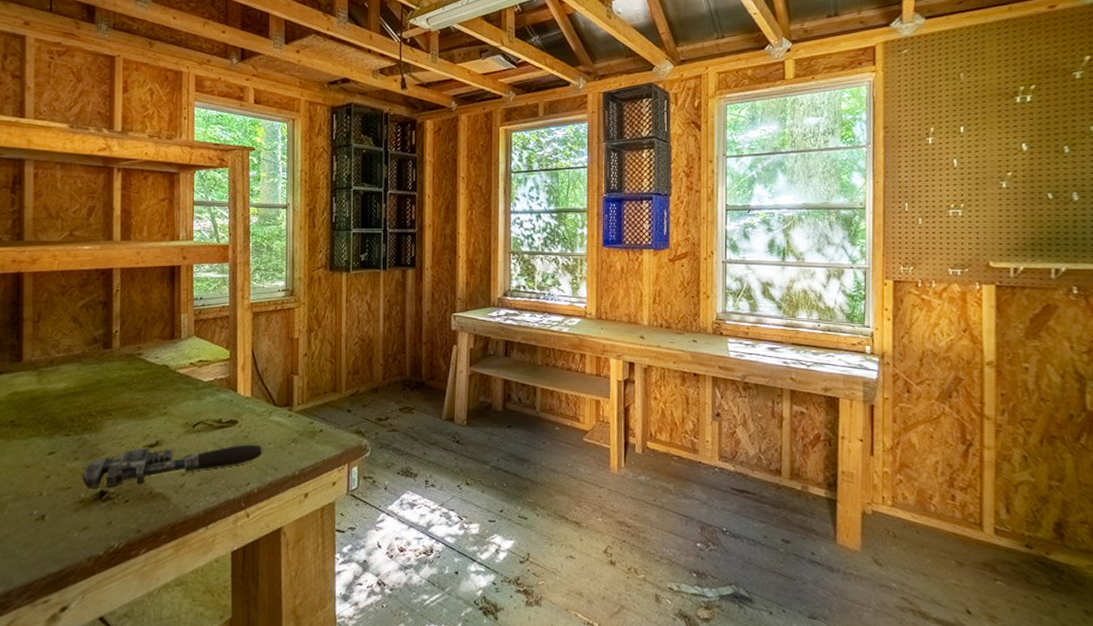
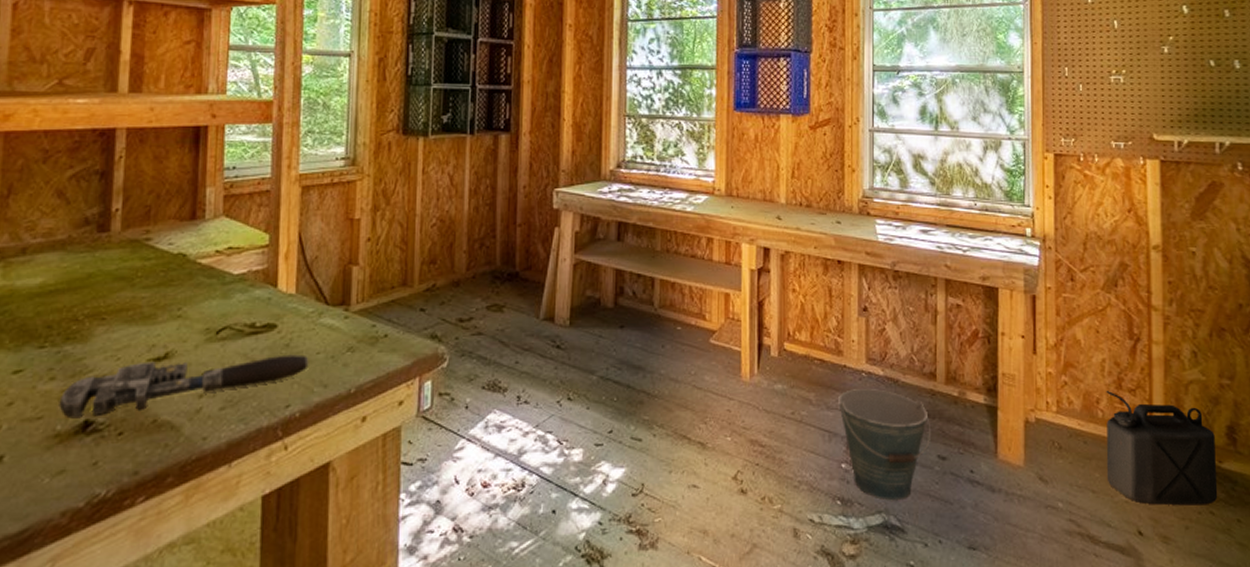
bucket: none [694,482,776,576] -> present [838,389,930,501]
fuel can: none [938,489,1044,591] -> present [1106,391,1218,506]

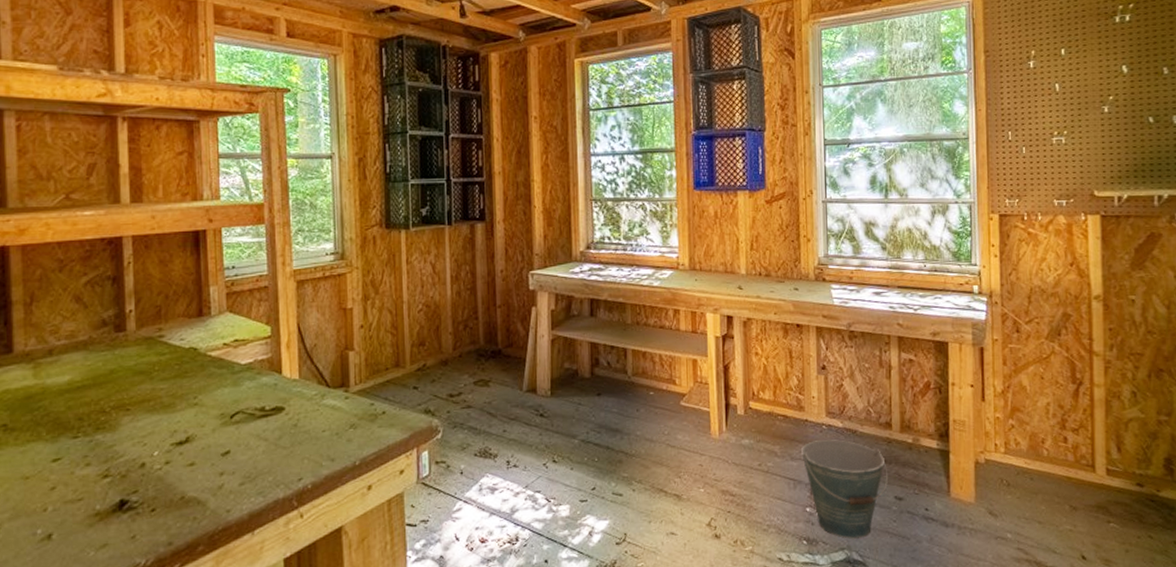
wrench: present [59,354,309,417] -> none [96,433,316,498]
fuel can: present [1106,391,1218,506] -> none [1051,431,1156,532]

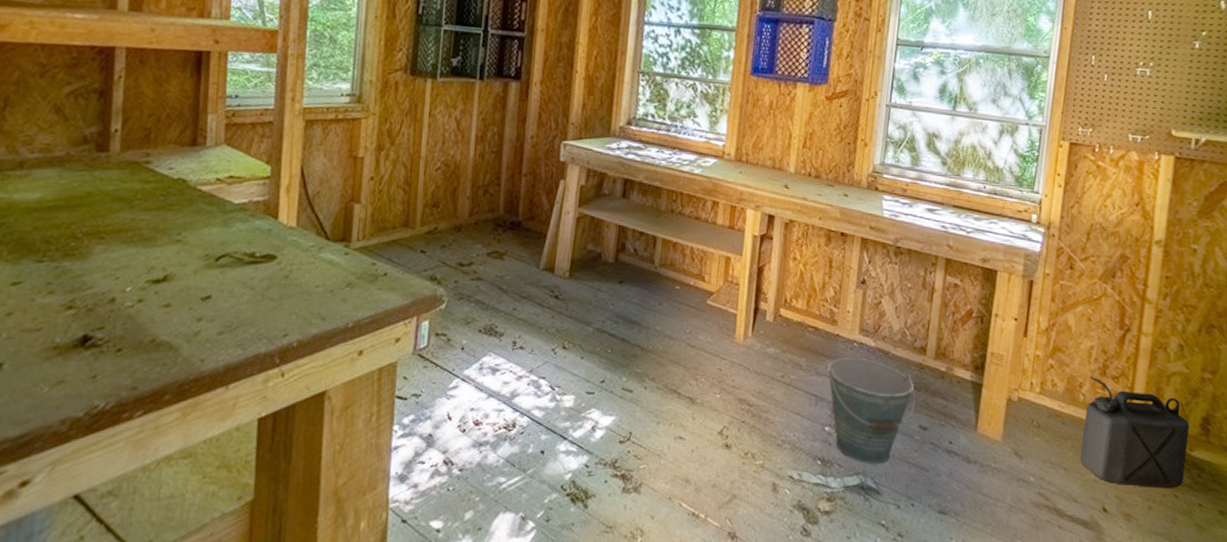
fuel can: none [1051,431,1156,532] -> present [1079,377,1190,489]

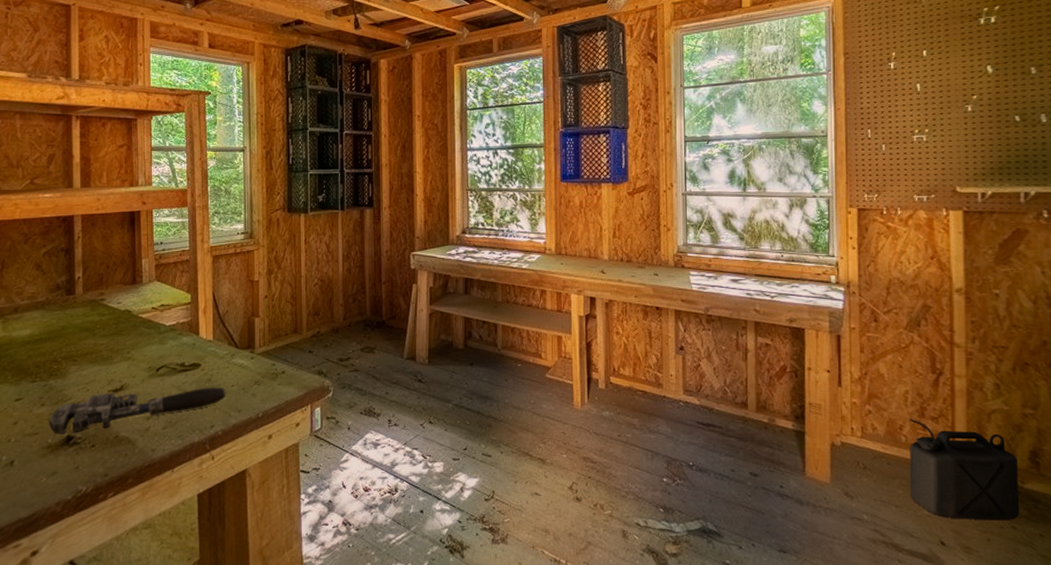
wrench: none [57,283,308,331] -> present [49,387,226,433]
bucket: present [828,358,916,465] -> none [659,416,743,510]

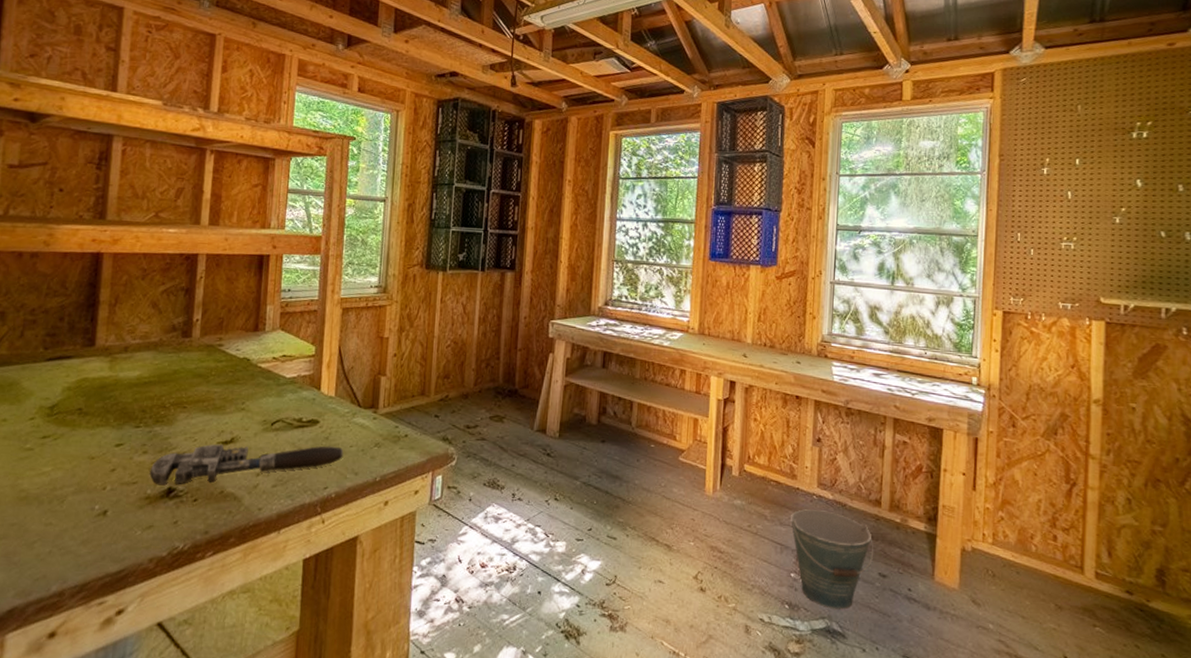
bucket: none [659,416,743,510] -> present [791,509,873,610]
fuel can: present [909,419,1020,521] -> none [1036,528,1144,639]

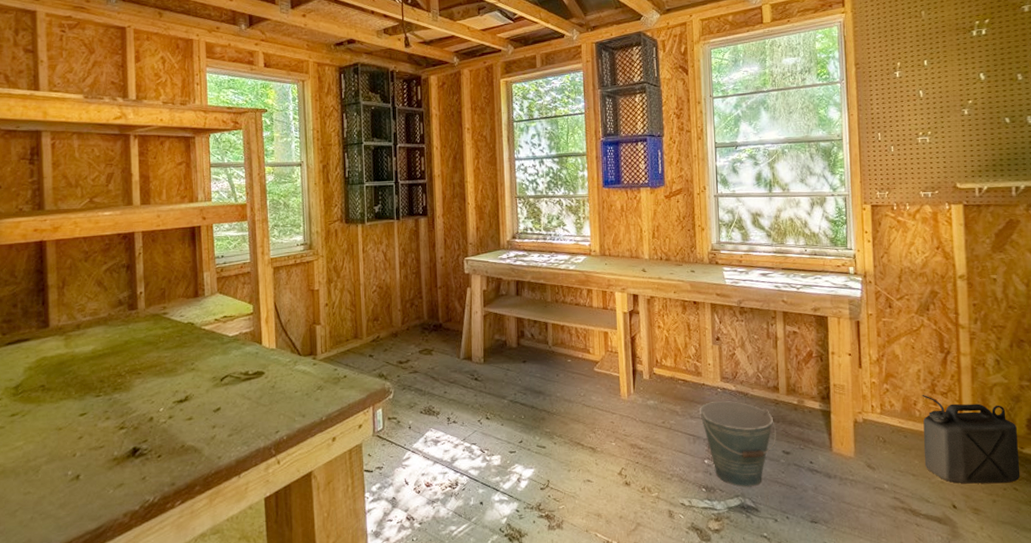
wrench: present [149,444,344,484] -> none [114,393,290,446]
fuel can: none [1036,528,1144,639] -> present [922,395,1021,484]

